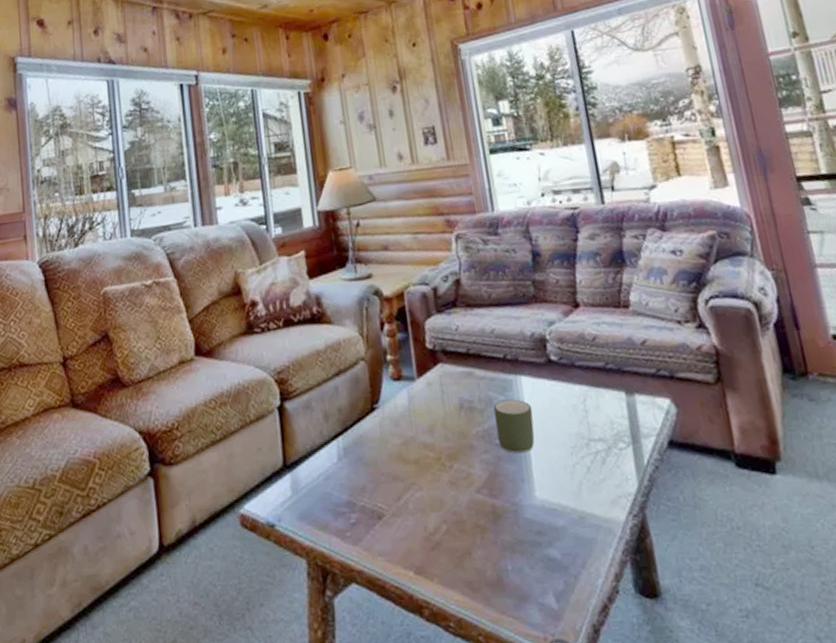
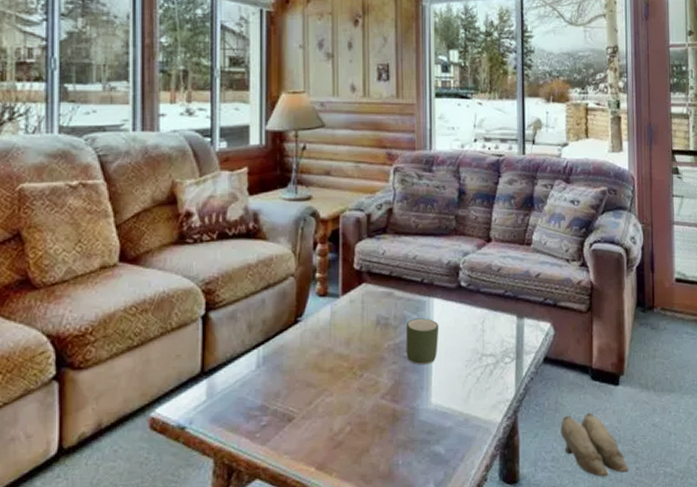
slippers: none [704,509,812,593] -> present [560,413,629,477]

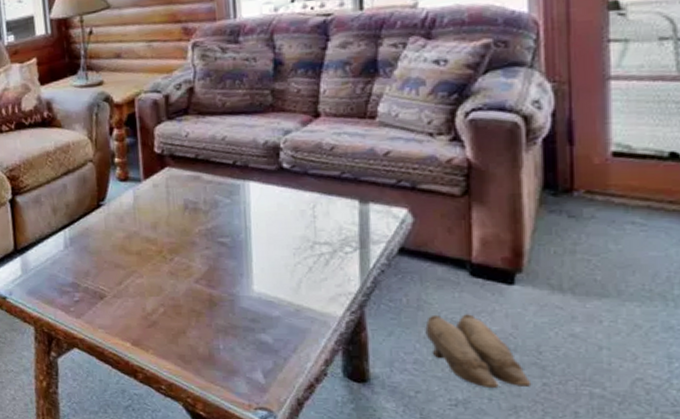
mug: present [406,318,439,365] -> none [218,202,259,252]

